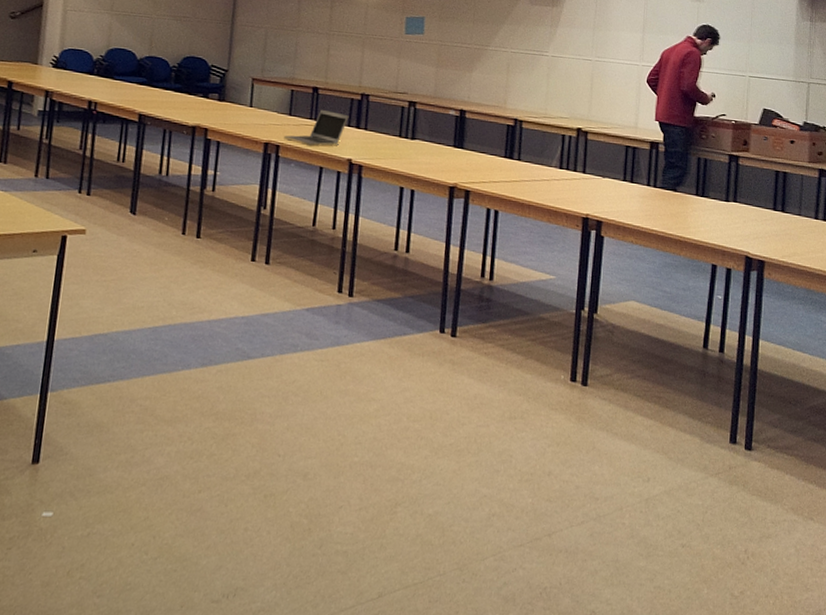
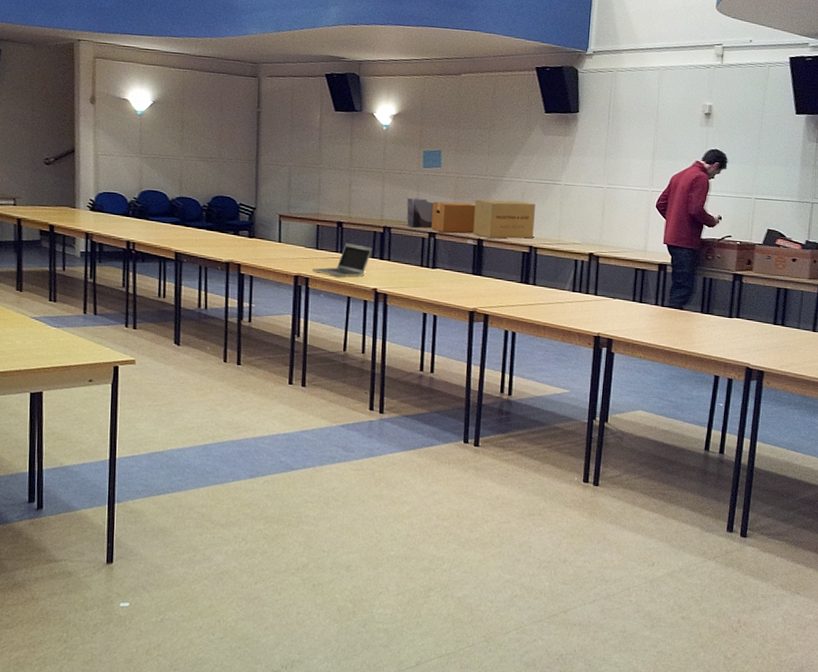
plastic bag: none [386,64,415,97] -> present [406,197,434,228]
box: none [412,69,459,104] -> present [431,201,476,234]
box: none [455,68,521,112] -> present [473,199,535,239]

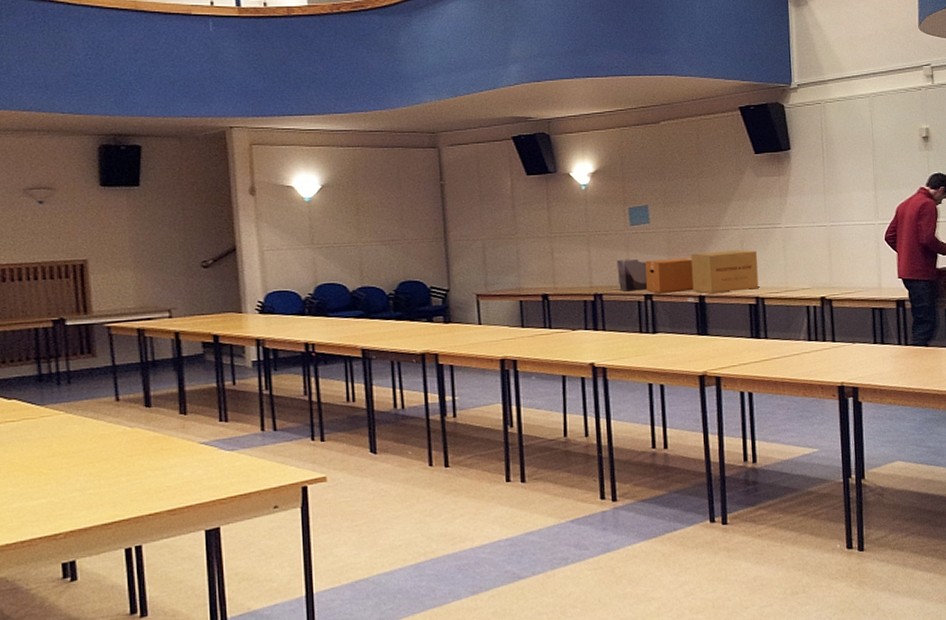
laptop: present [311,242,373,278] -> none [519,316,585,356]

